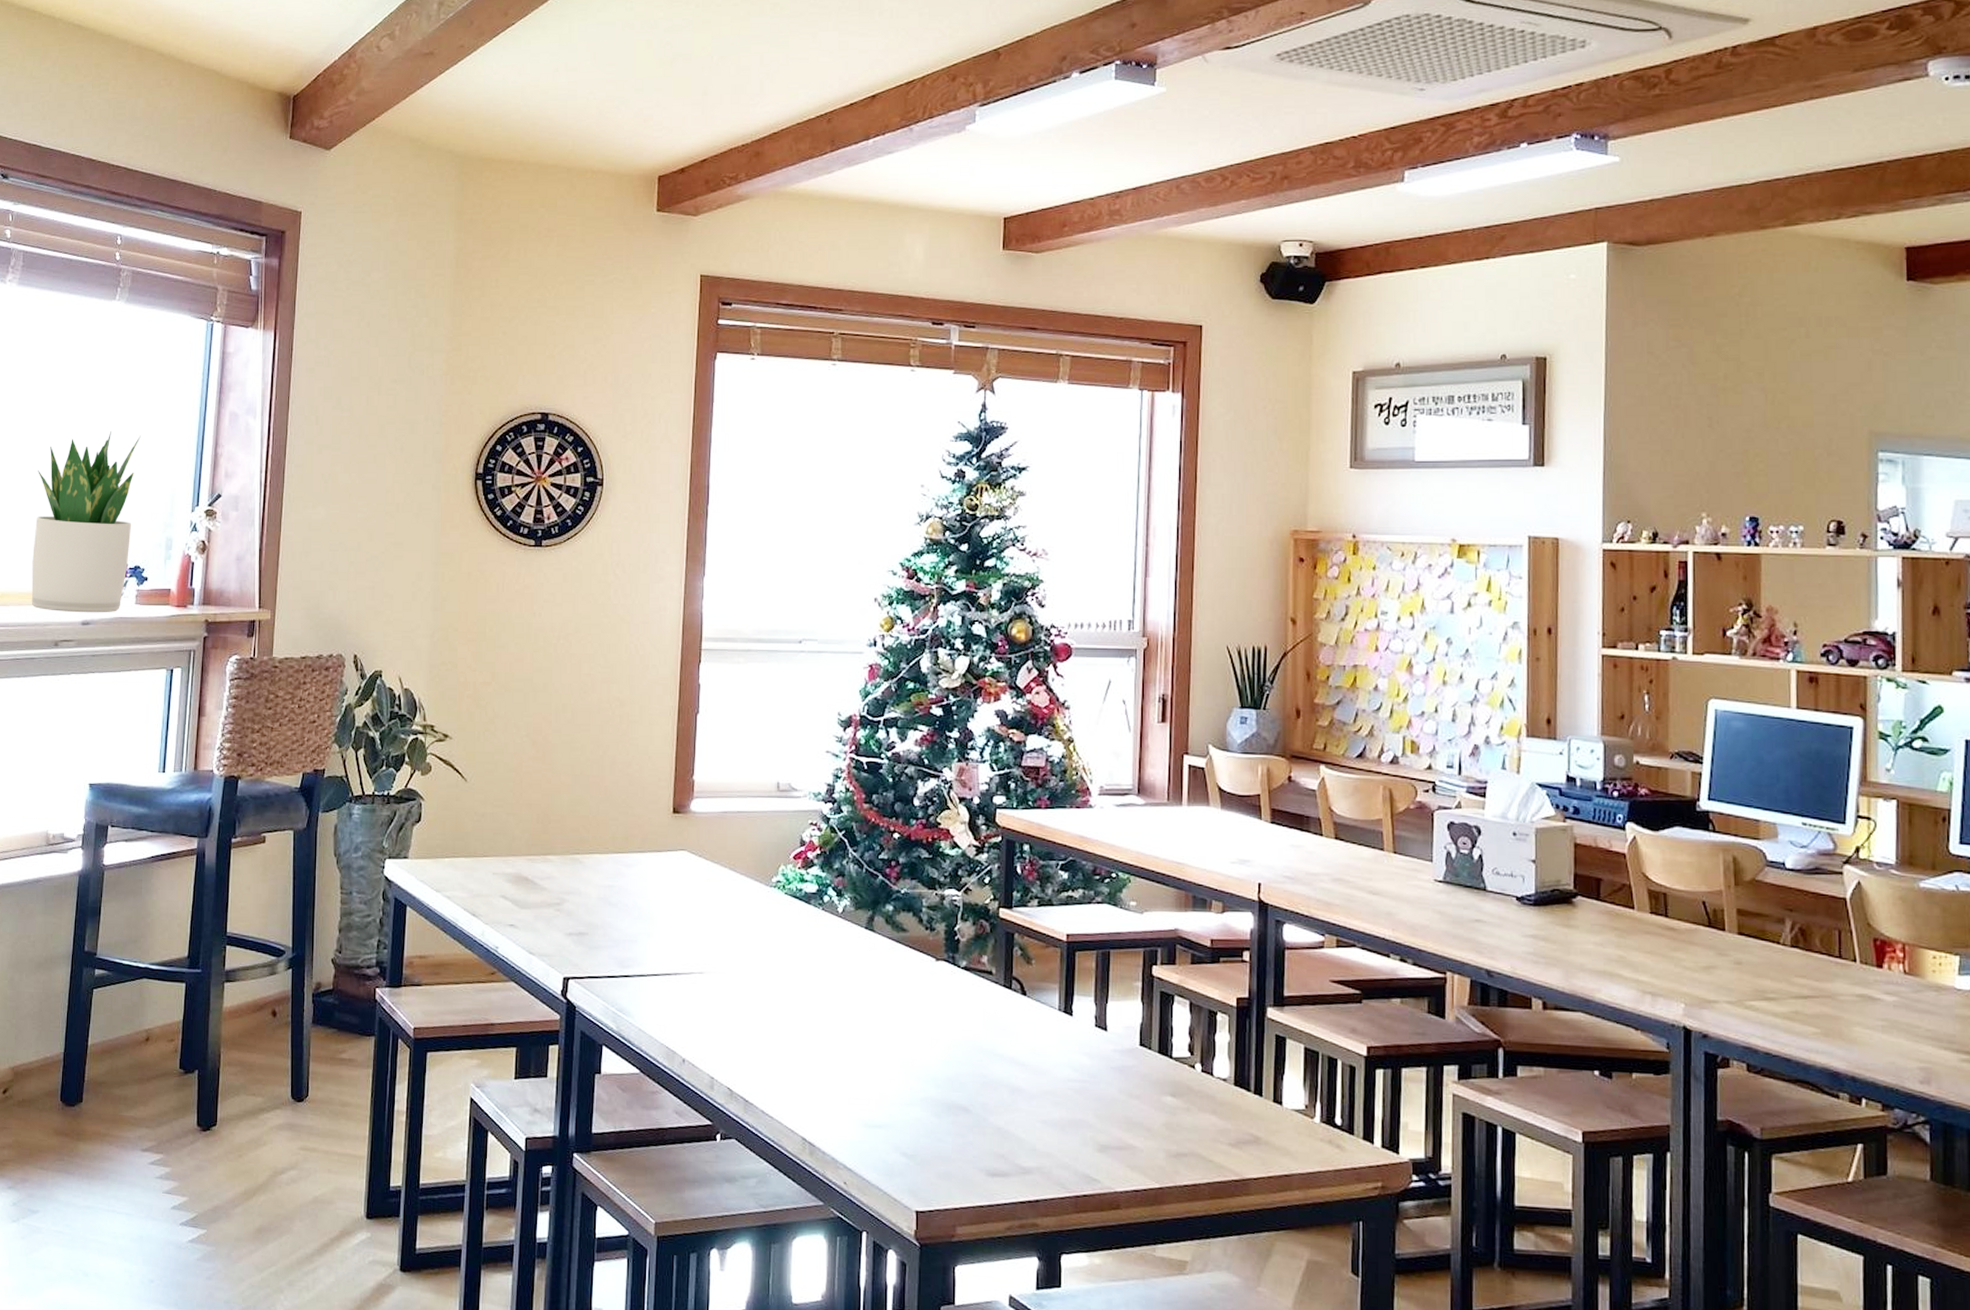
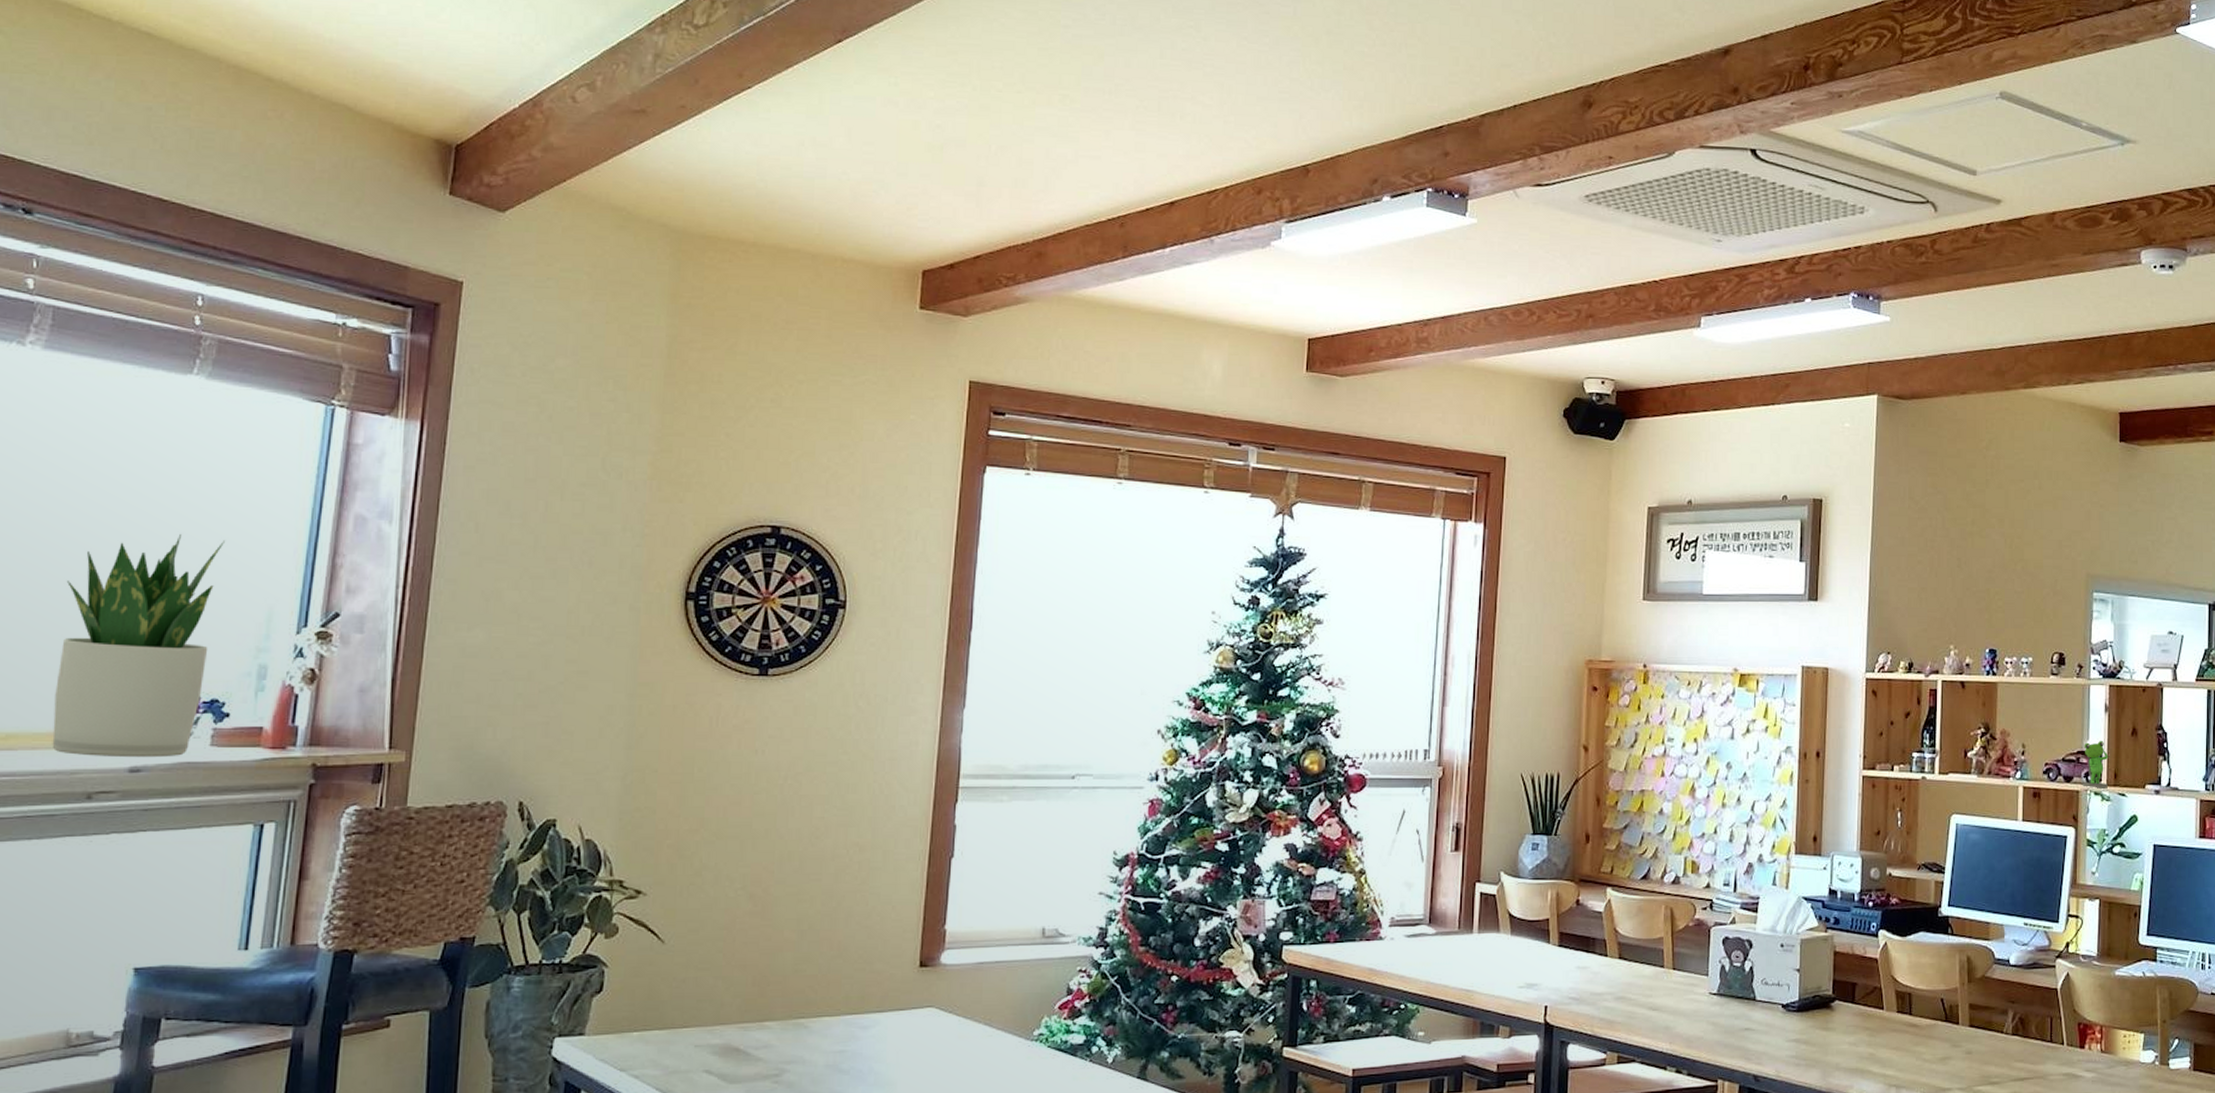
figurine: none [1871,619,1904,674] -> present [2083,740,2109,789]

